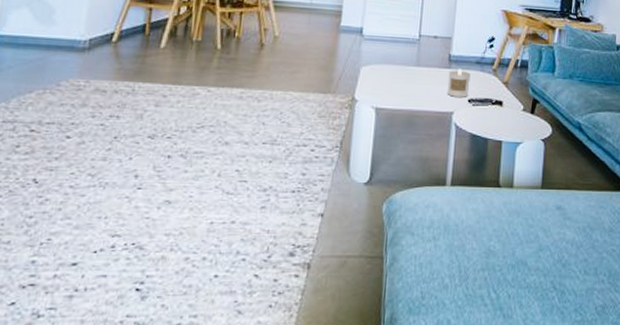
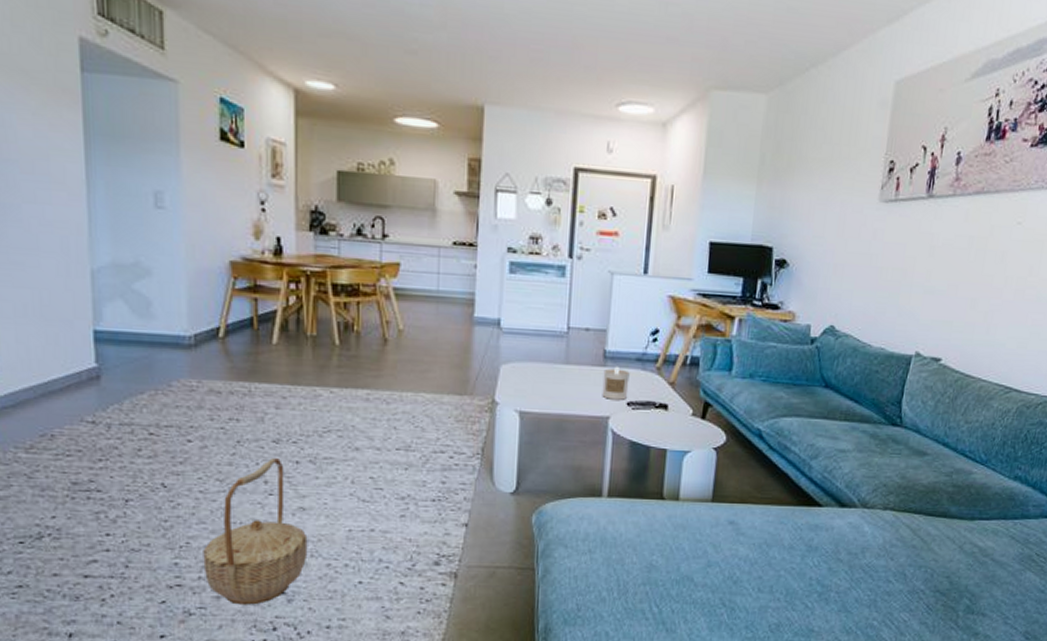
basket: none [61,153,170,304] -> present [203,458,308,605]

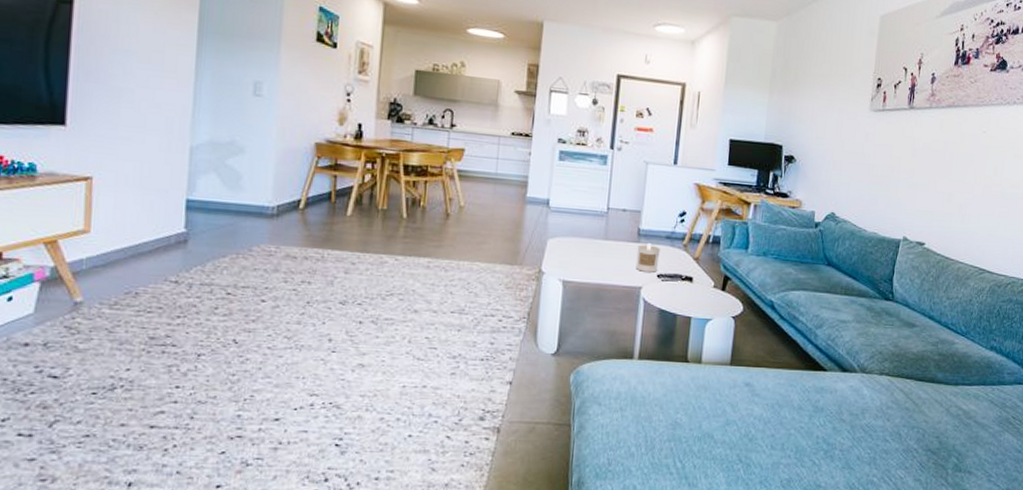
basket: present [203,458,308,605] -> none [264,318,365,456]

